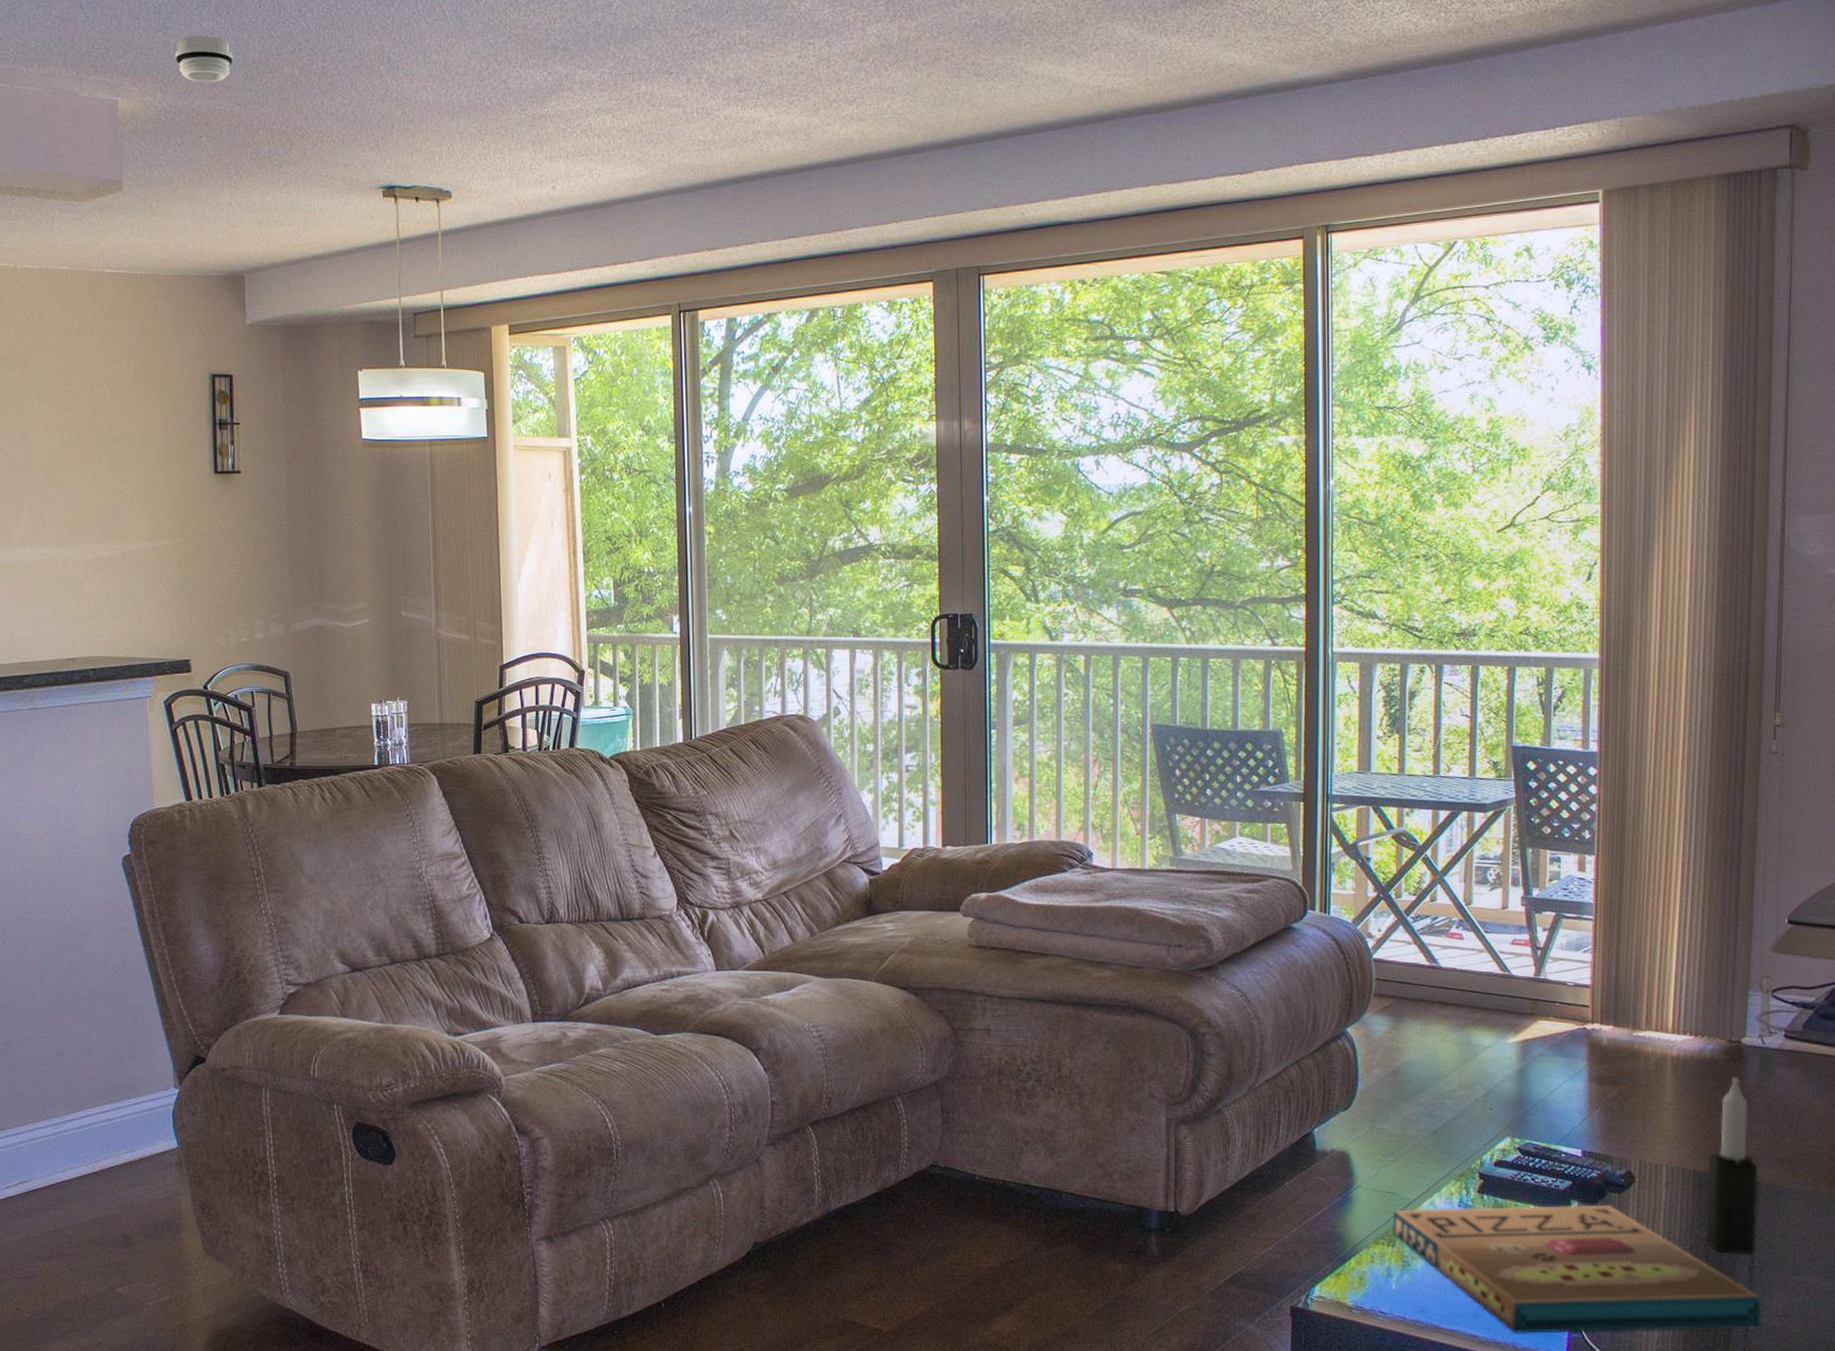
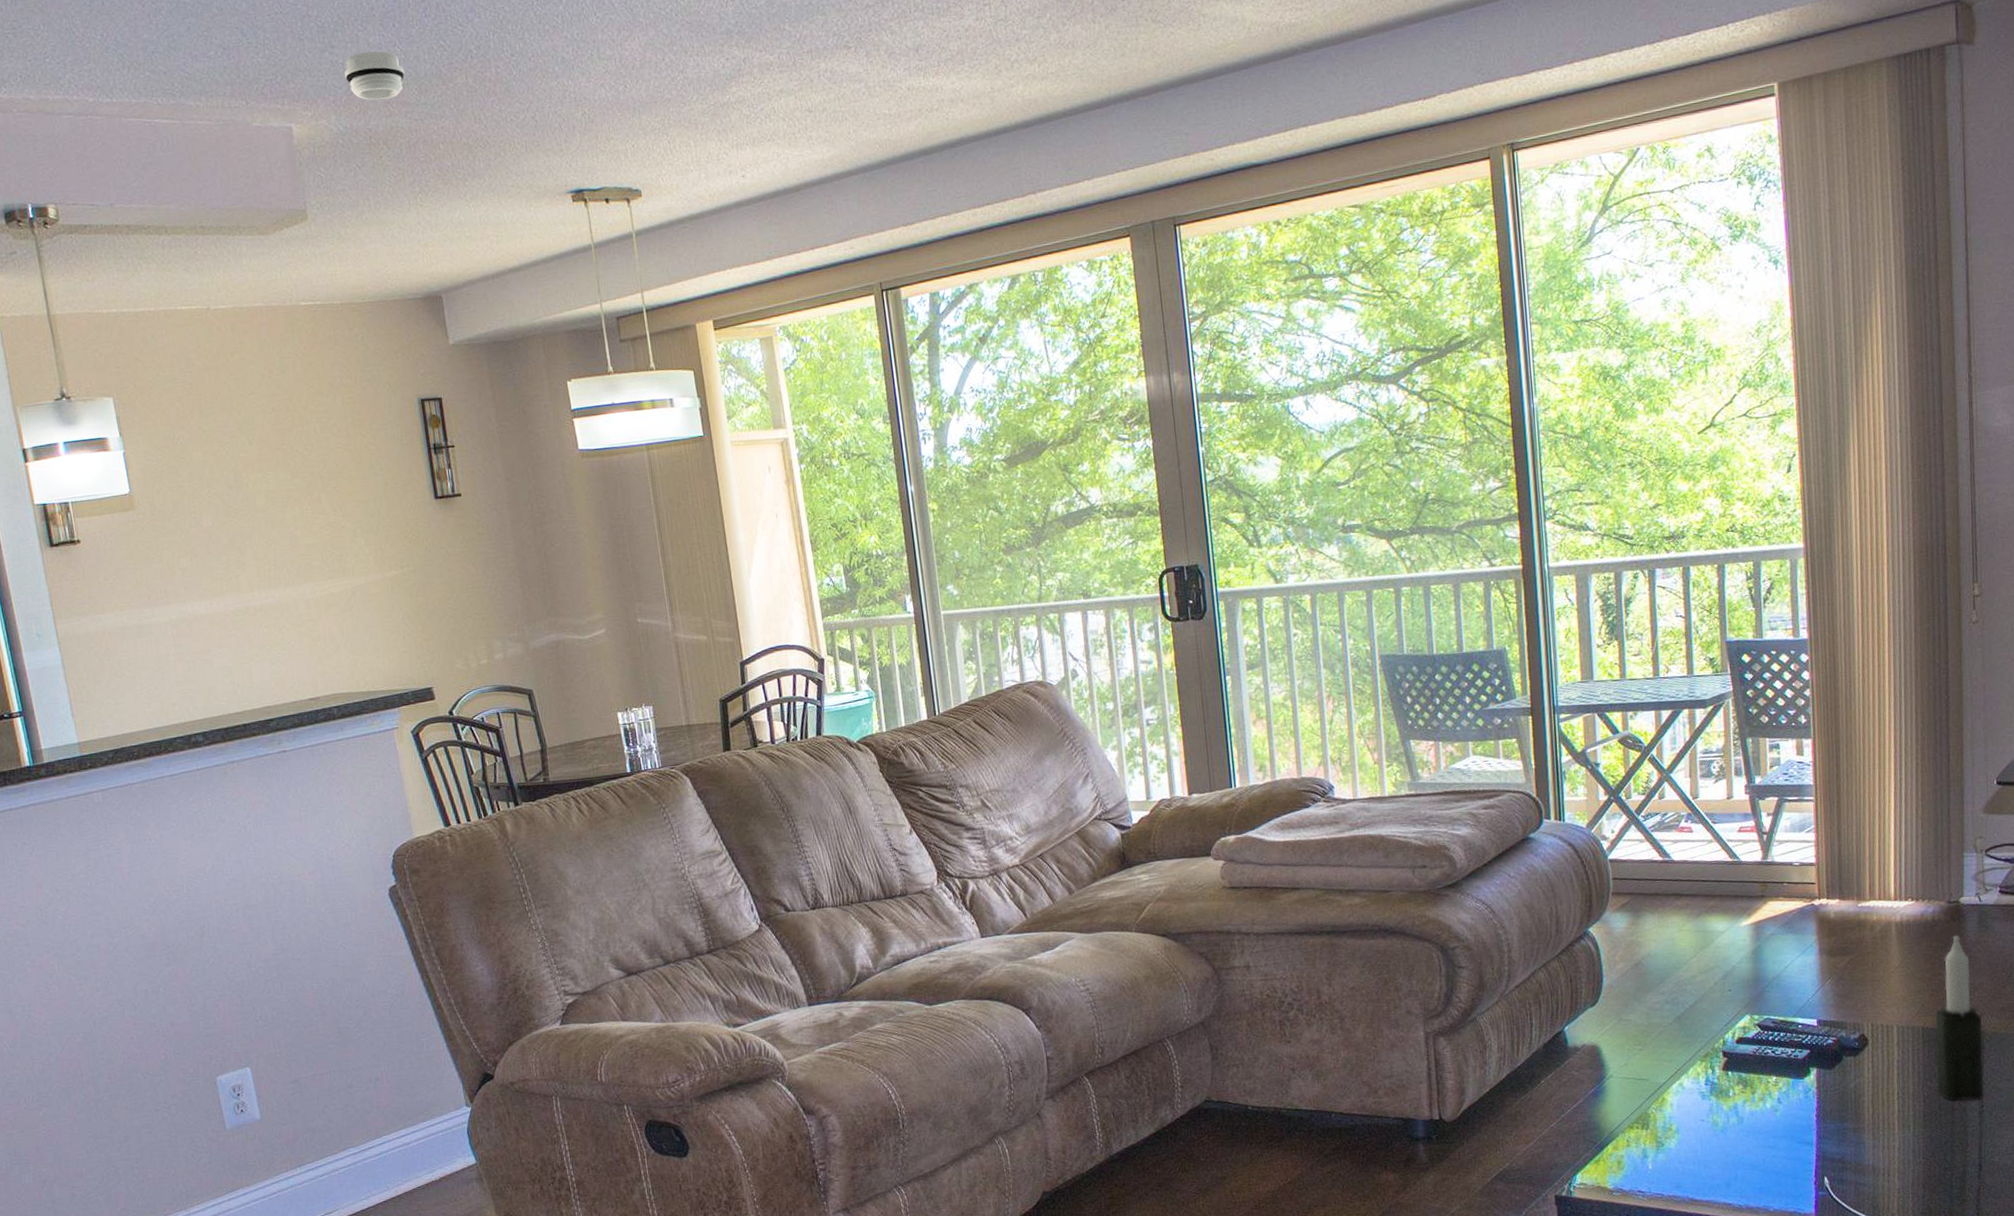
pizza box: present [1392,1204,1761,1333] -> none [1644,1068,1992,1197]

